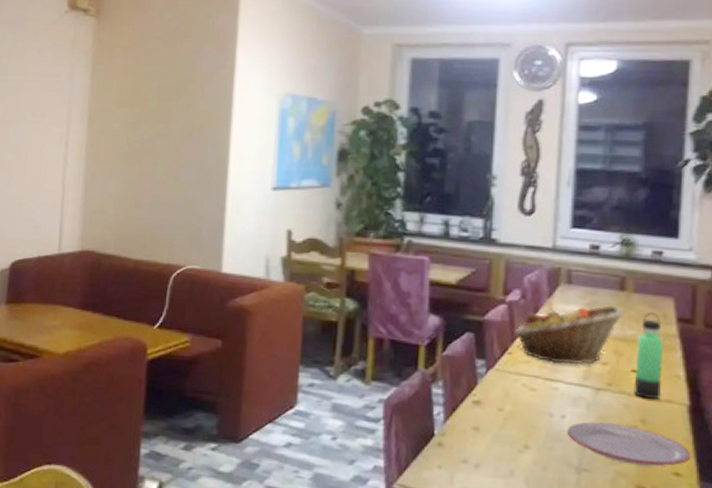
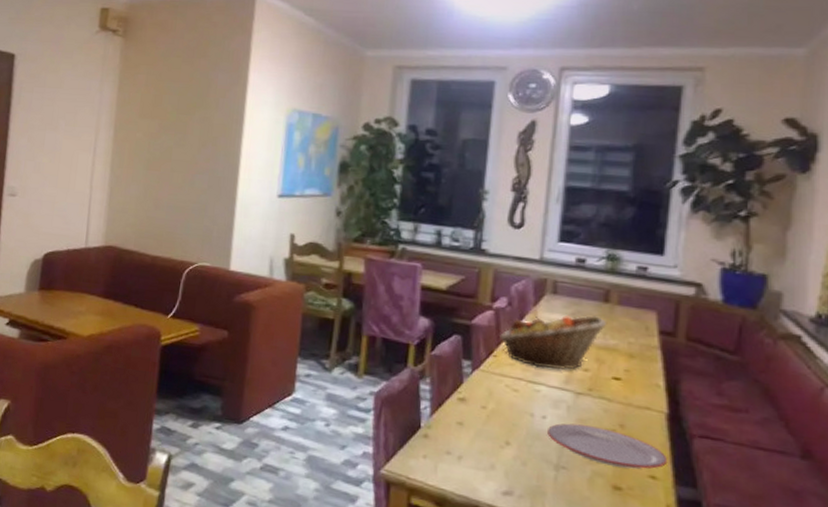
thermos bottle: present [634,311,664,399] -> none [613,323,645,406]

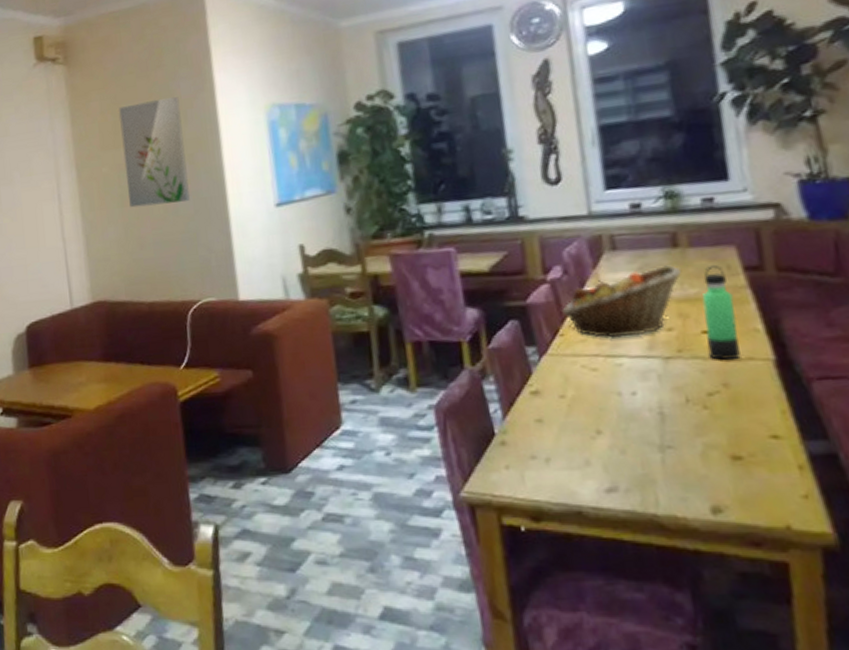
wall art: none [154,83,215,178] -> present [118,96,190,208]
plate: present [547,423,668,469] -> none [641,392,789,434]
thermos bottle: none [613,323,645,406] -> present [702,264,741,360]

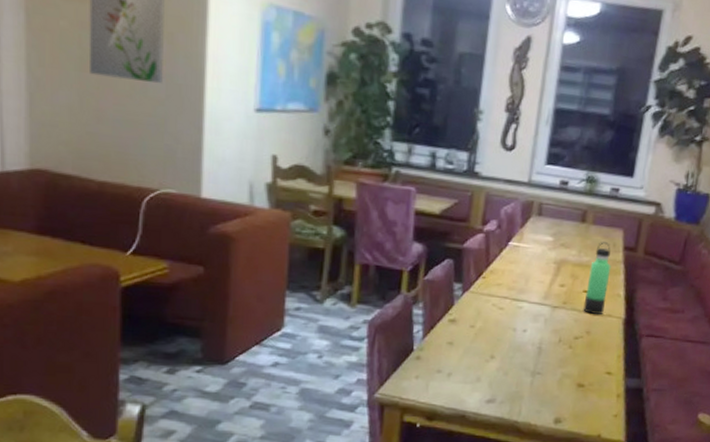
fruit basket: present [562,265,682,339] -> none [488,235,583,287]

